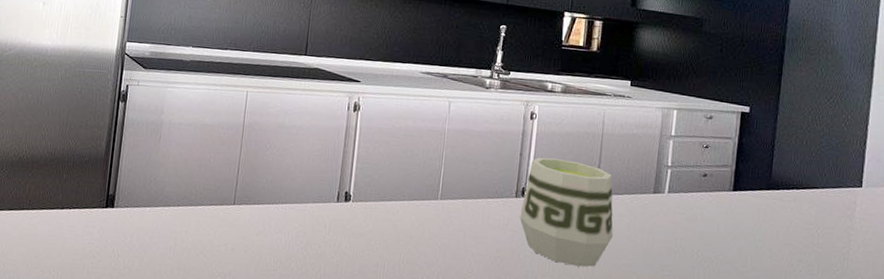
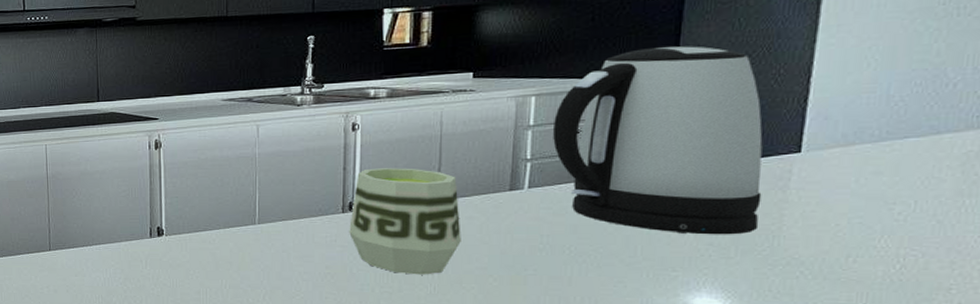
kettle: none [688,82,837,254] -> present [552,46,763,235]

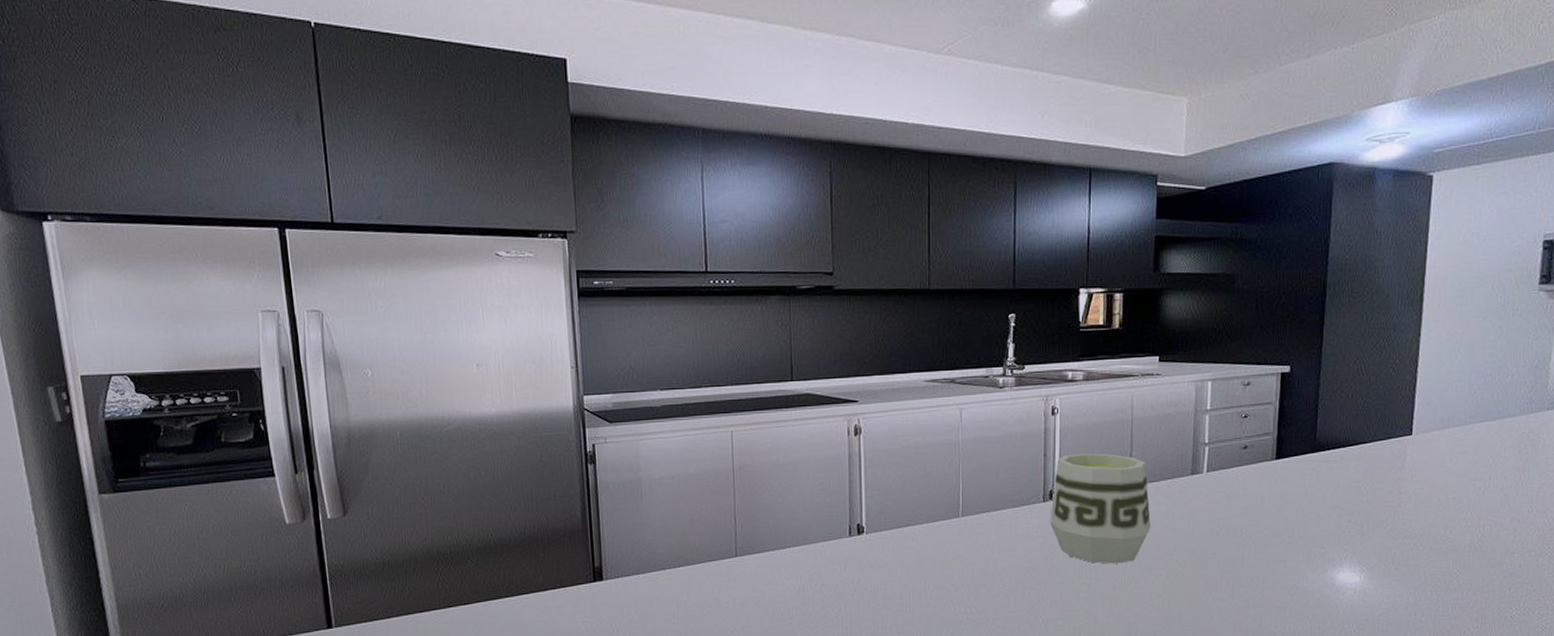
kettle: present [552,46,763,235] -> none [1225,336,1385,514]

